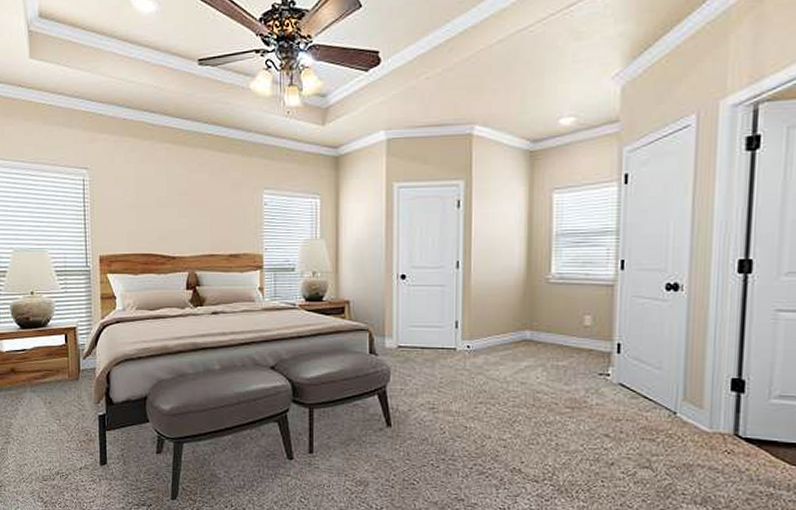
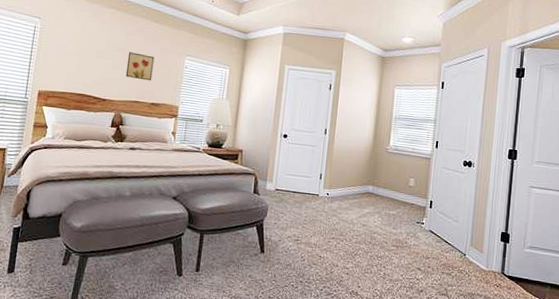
wall art: none [193,194,226,228] -> present [125,52,155,81]

